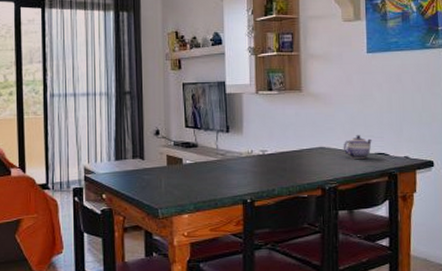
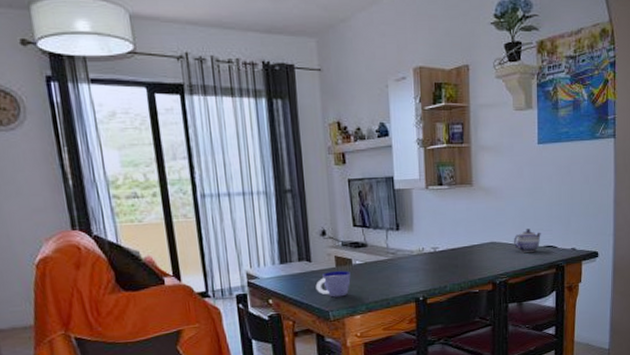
cup: none [147,170,181,195] -> present [315,271,351,298]

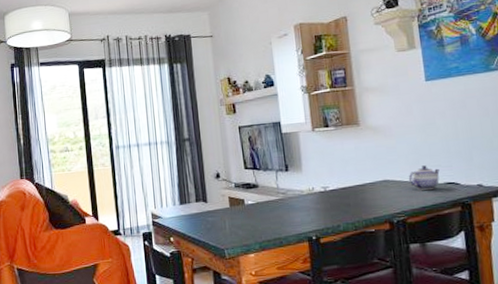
cup: present [315,271,351,298] -> none [211,210,244,236]

